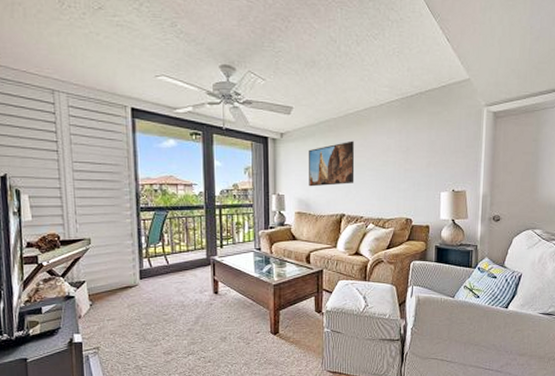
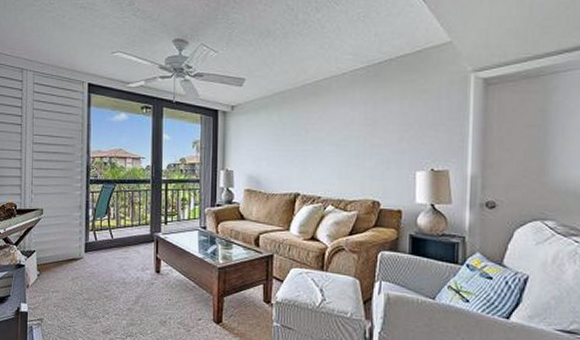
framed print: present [309,140,355,187] -> none [260,113,312,163]

